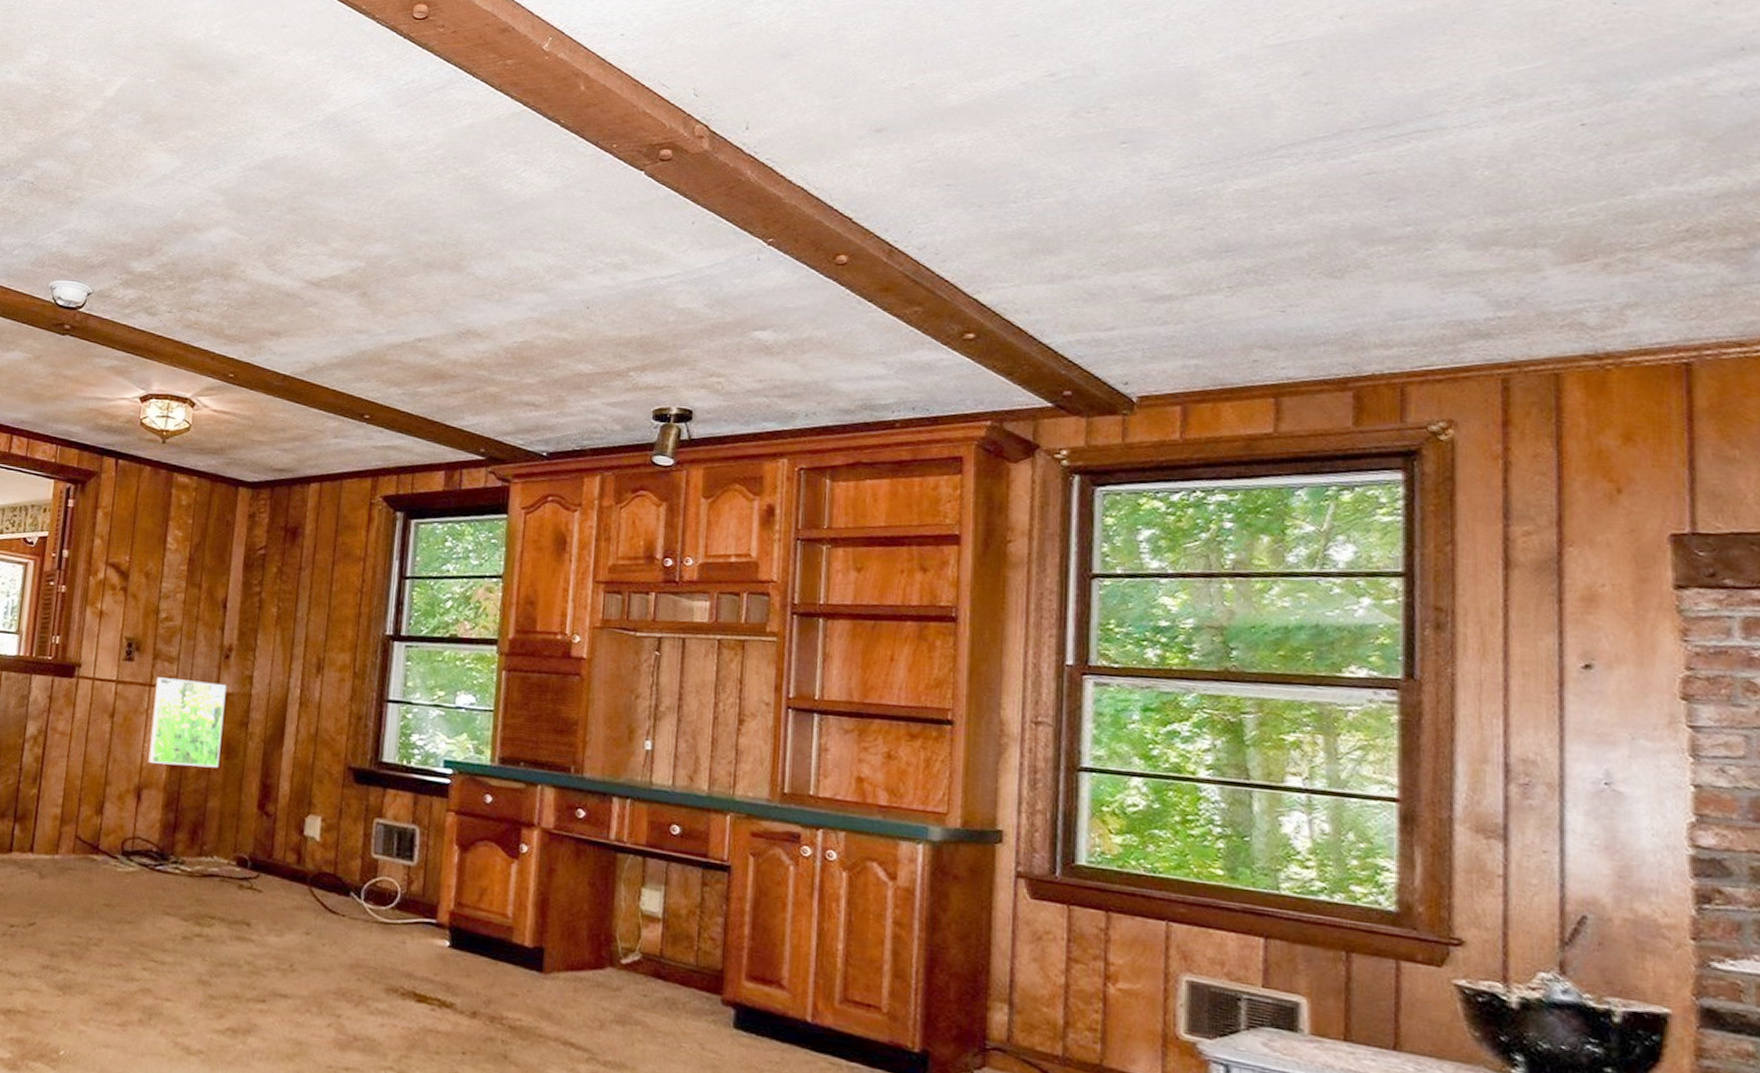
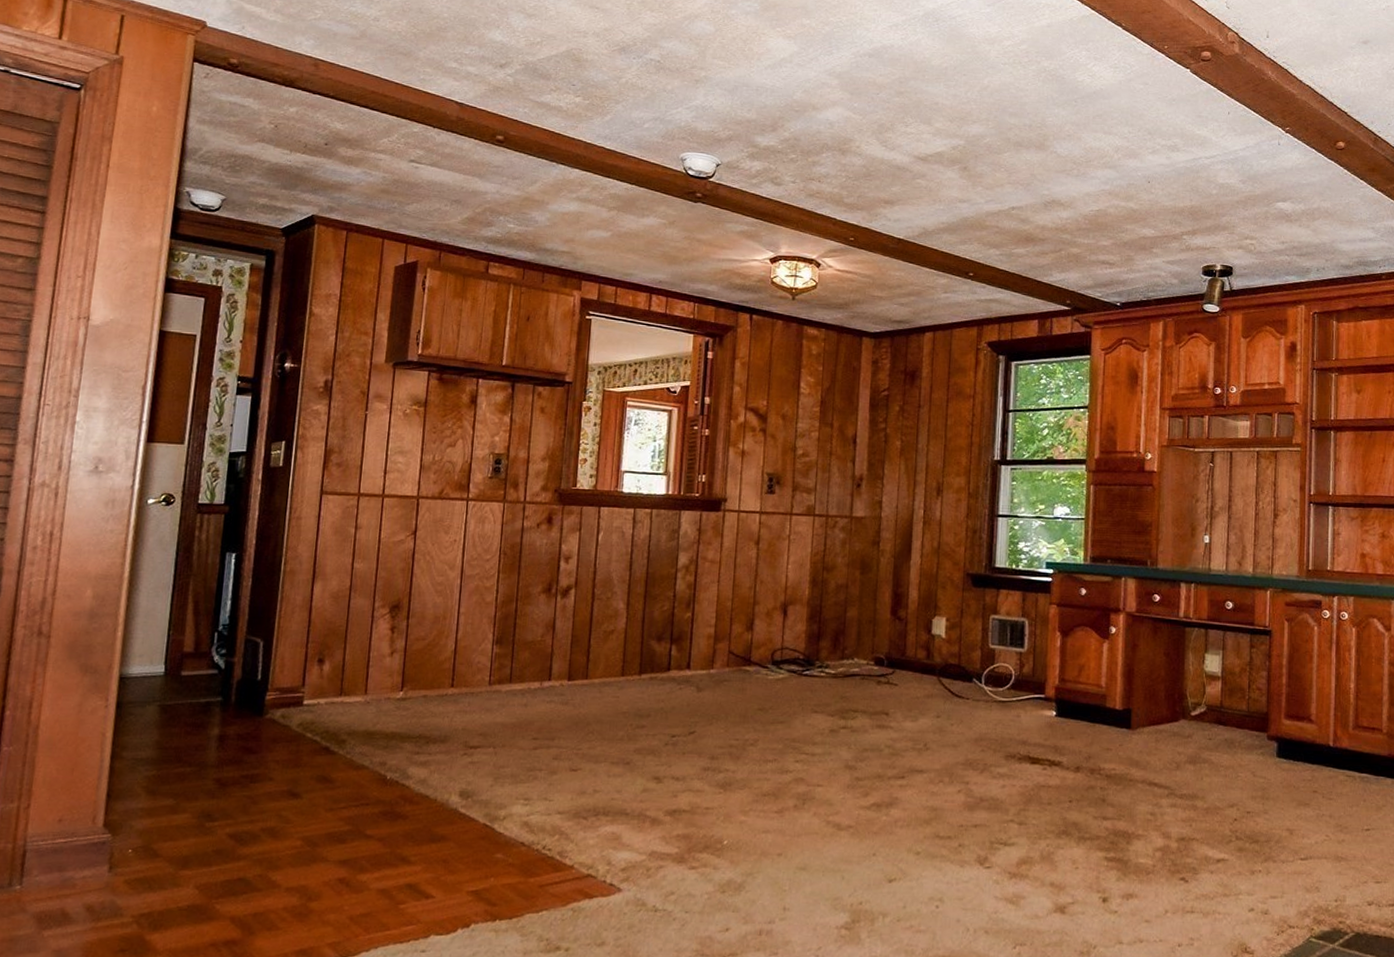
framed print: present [148,677,227,769] -> none [792,506,860,583]

